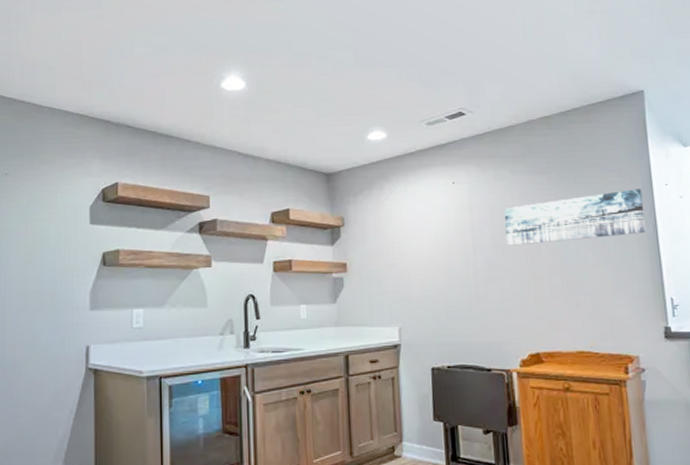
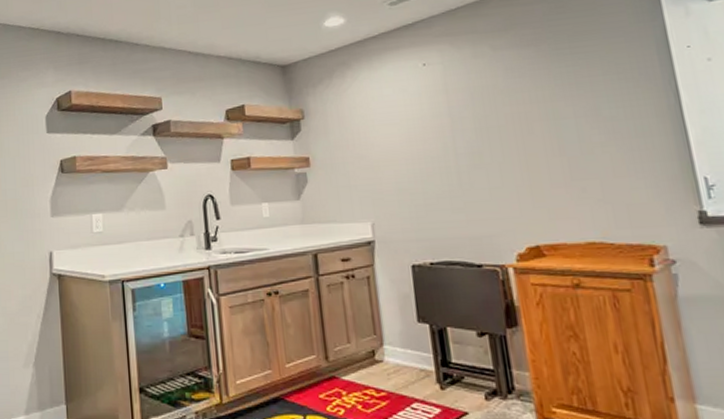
wall art: present [503,189,646,246] -> none [485,54,666,129]

